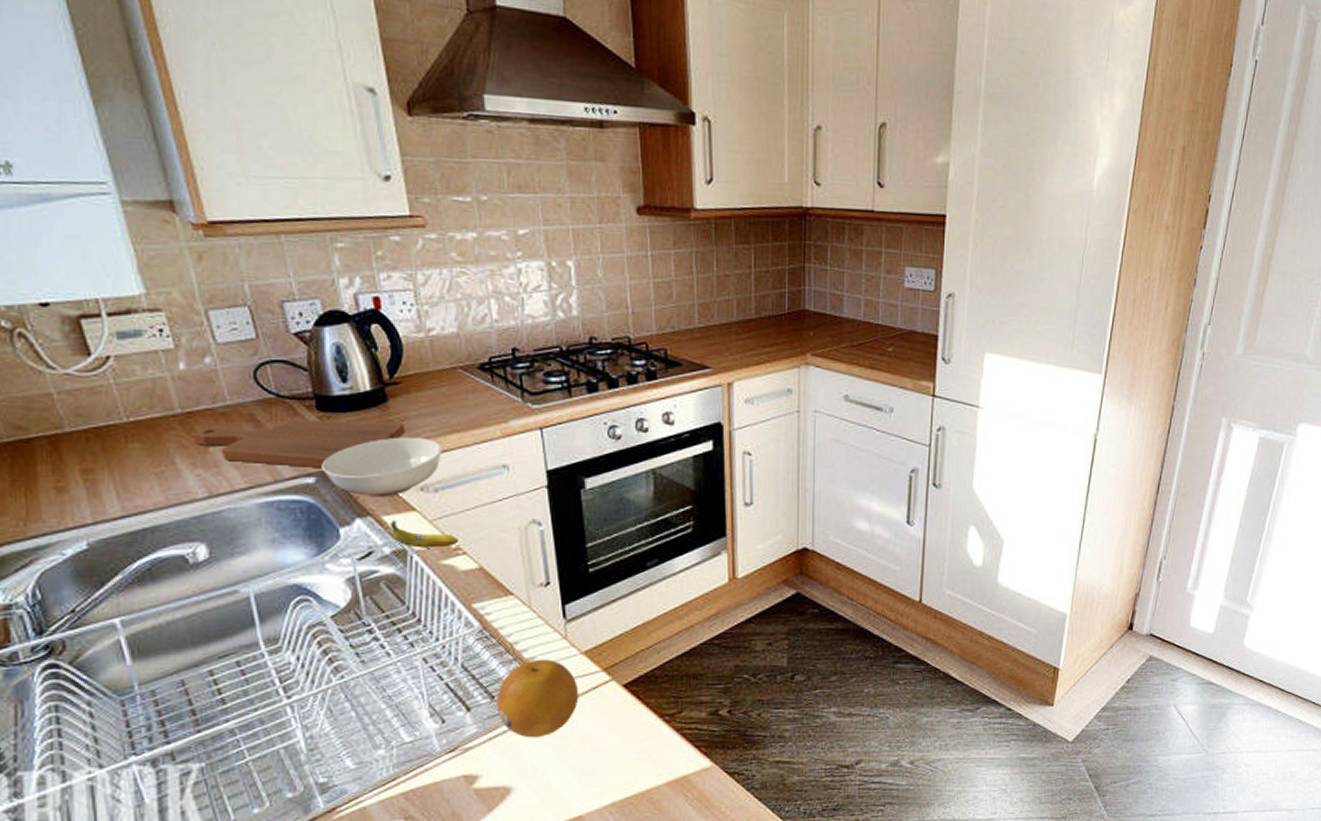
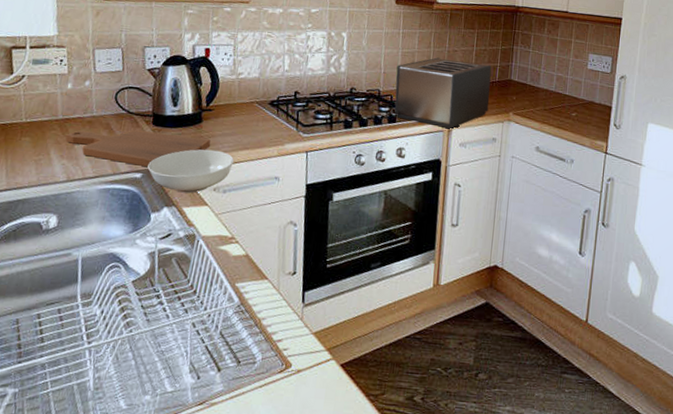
fruit: present [389,520,459,548] -> none [187,211,235,237]
fruit: present [496,659,579,738] -> none [240,334,306,402]
toaster: none [649,286,779,381] -> present [394,57,492,129]

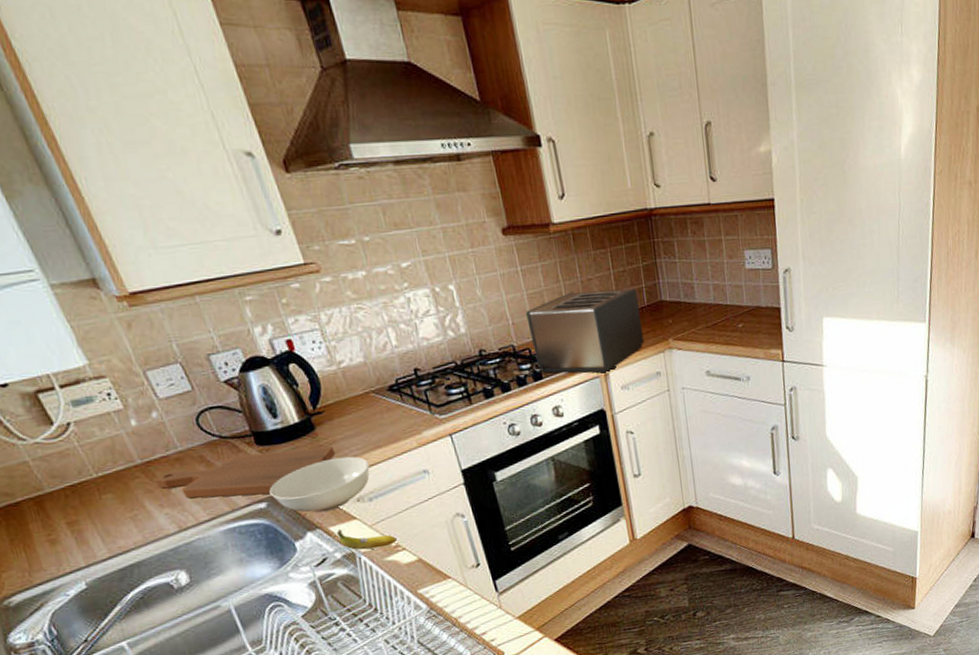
fruit: none [187,211,235,237] -> present [336,529,398,550]

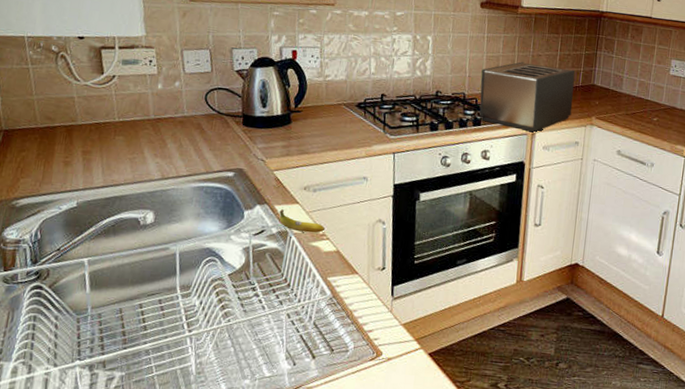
cutting board: present [155,446,336,499] -> none [158,130,300,166]
bowl: present [269,456,370,513] -> none [239,149,324,192]

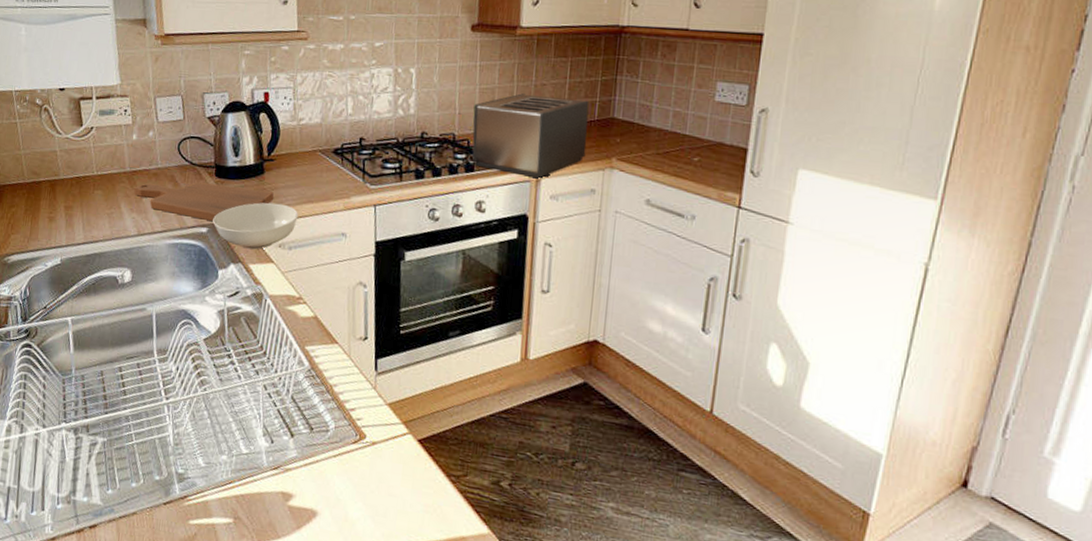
cutting board: none [158,130,300,166] -> present [134,182,274,221]
bowl: none [239,149,324,192] -> present [213,202,299,250]
fruit: present [279,209,326,233] -> none [253,268,302,296]

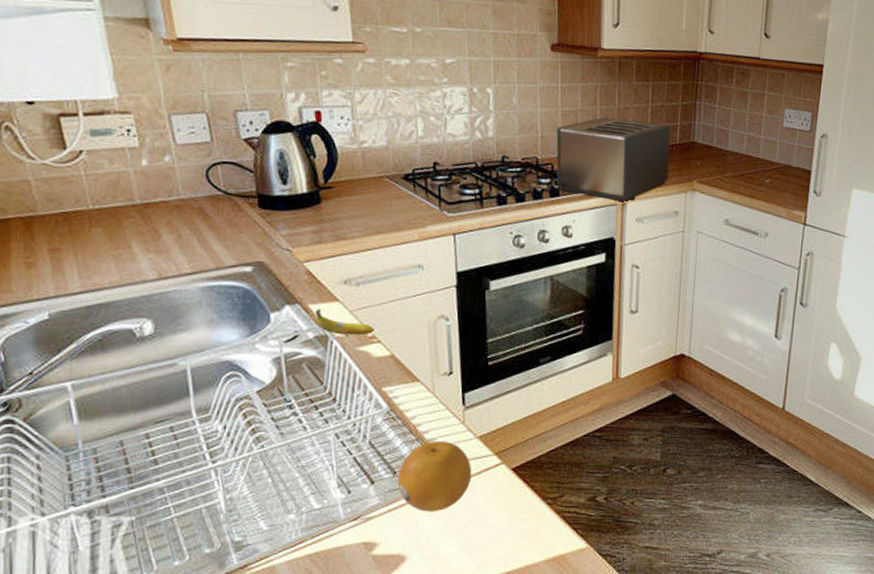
cutting board: present [134,182,274,221] -> none [149,214,335,258]
bowl: present [213,202,299,250] -> none [259,235,367,288]
fruit: none [253,268,302,296] -> present [314,309,375,336]
fruit: none [313,402,381,473] -> present [397,440,472,512]

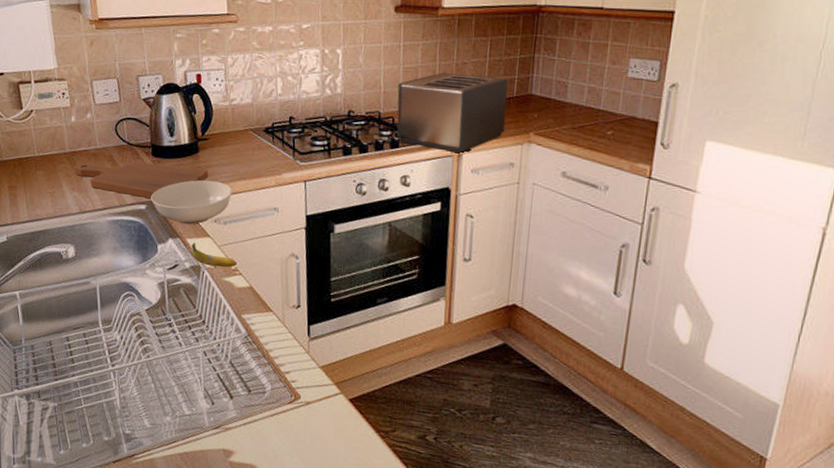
cutting board: none [149,214,335,258] -> present [74,161,209,198]
bowl: none [259,235,367,288] -> present [151,179,233,225]
fruit: present [397,440,472,512] -> none [251,366,315,431]

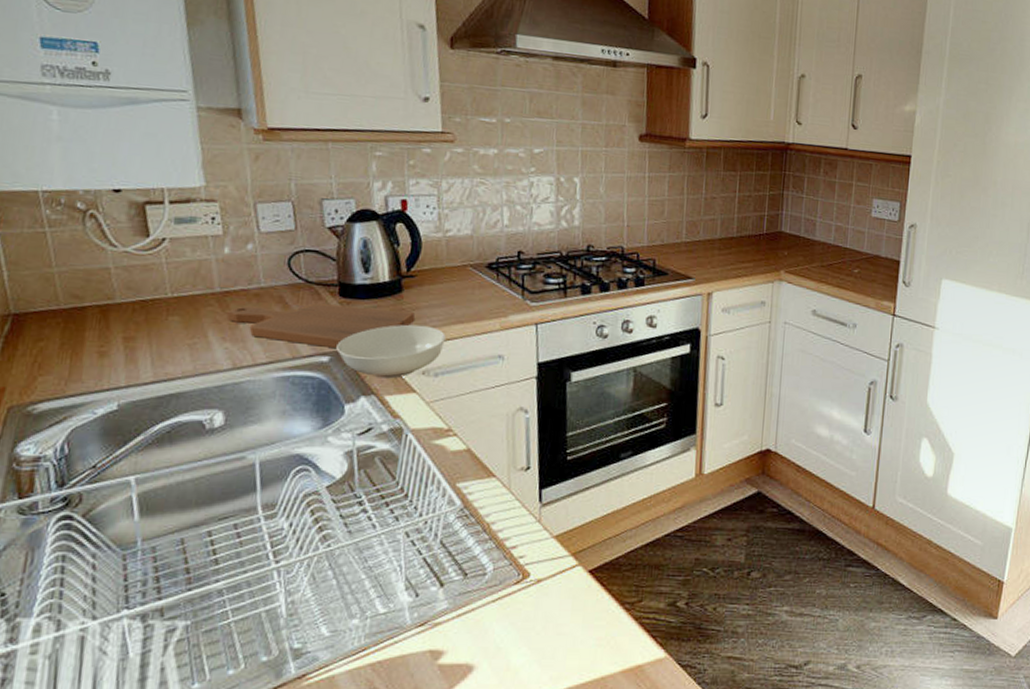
fruit: present [191,243,238,268] -> none [390,400,452,429]
toaster: present [397,72,509,153] -> none [642,206,758,291]

